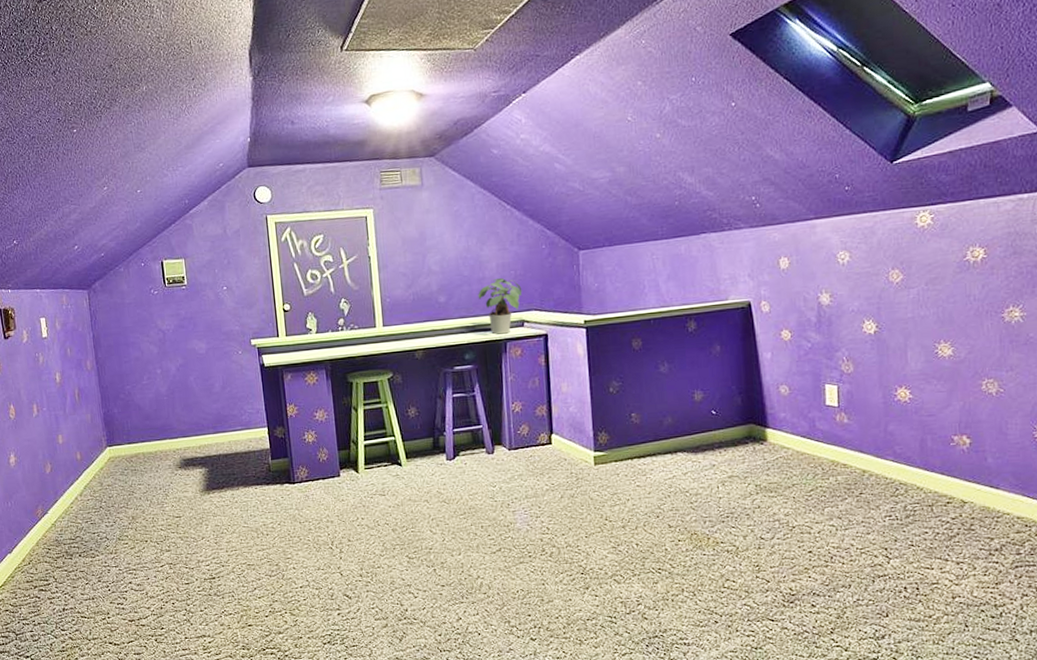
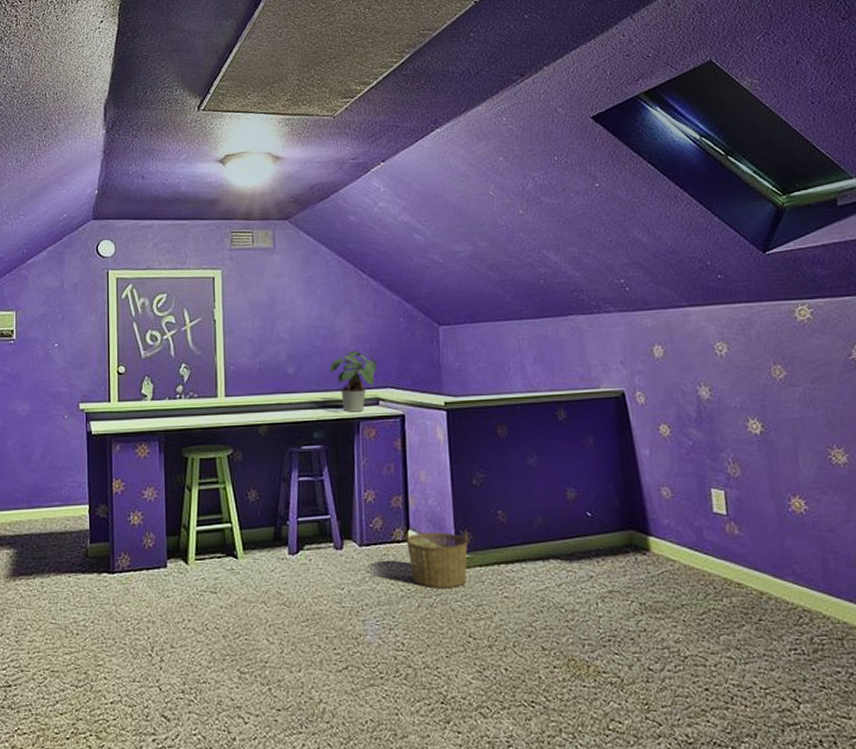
basket: none [549,433,606,482] -> present [406,532,469,589]

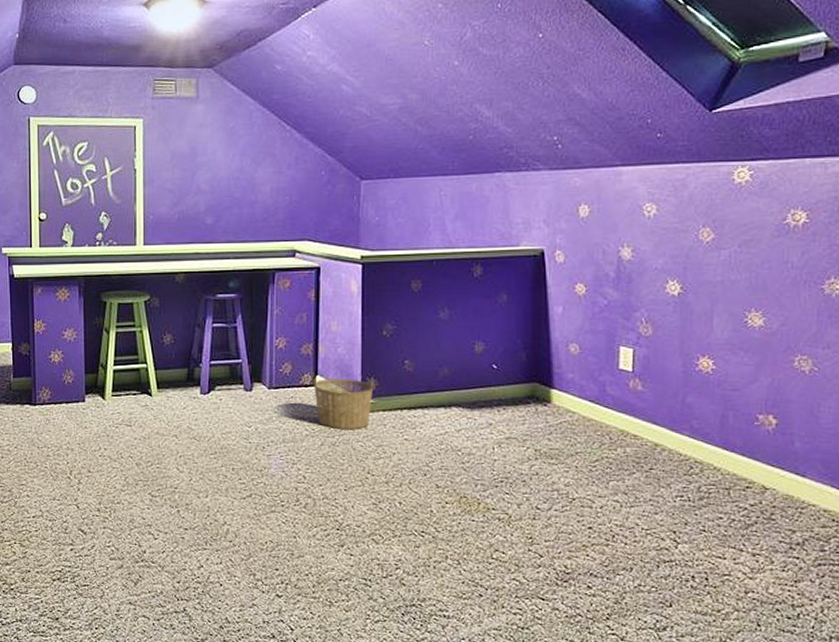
potted plant: present [330,350,378,412] -> none [248,202,296,263]

